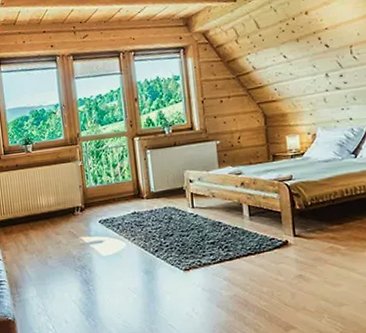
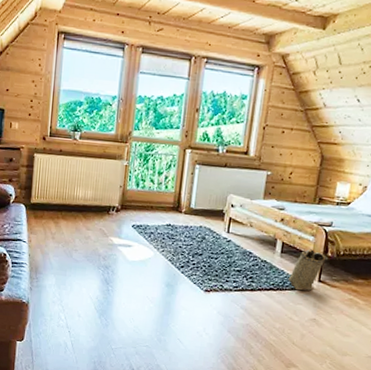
basket: none [263,206,298,250] -> present [288,249,329,291]

